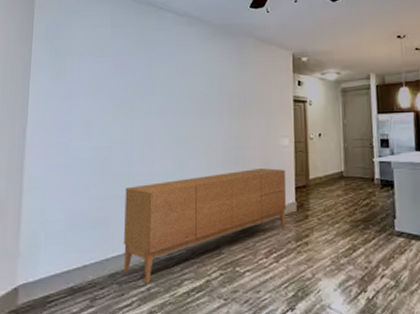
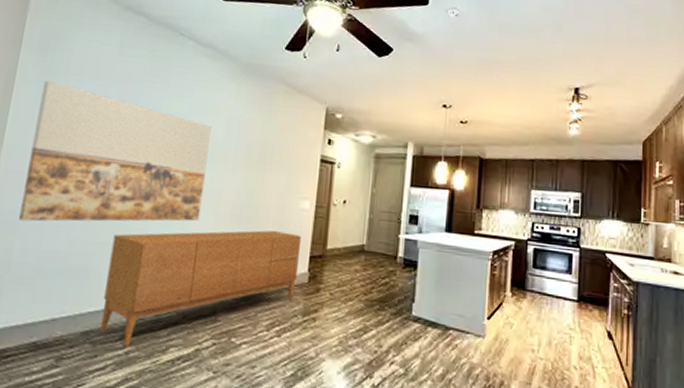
wall art: none [47,64,196,185] -> present [19,80,213,222]

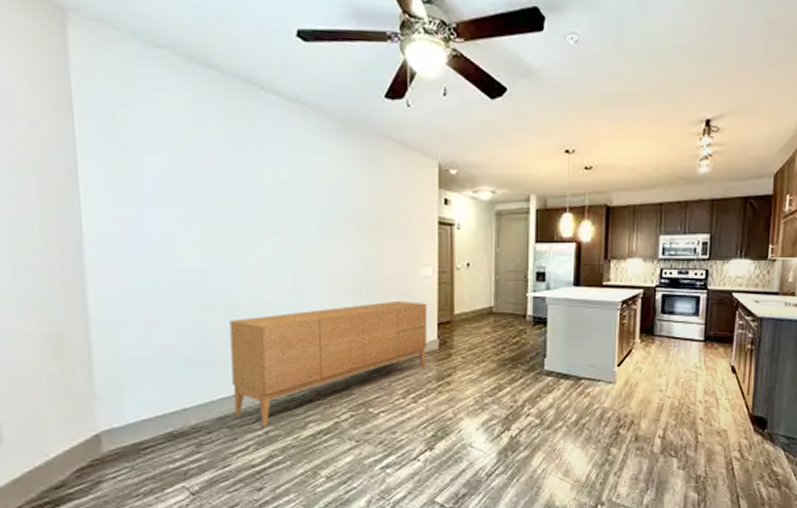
wall art: present [19,80,213,222] -> none [111,156,318,315]

